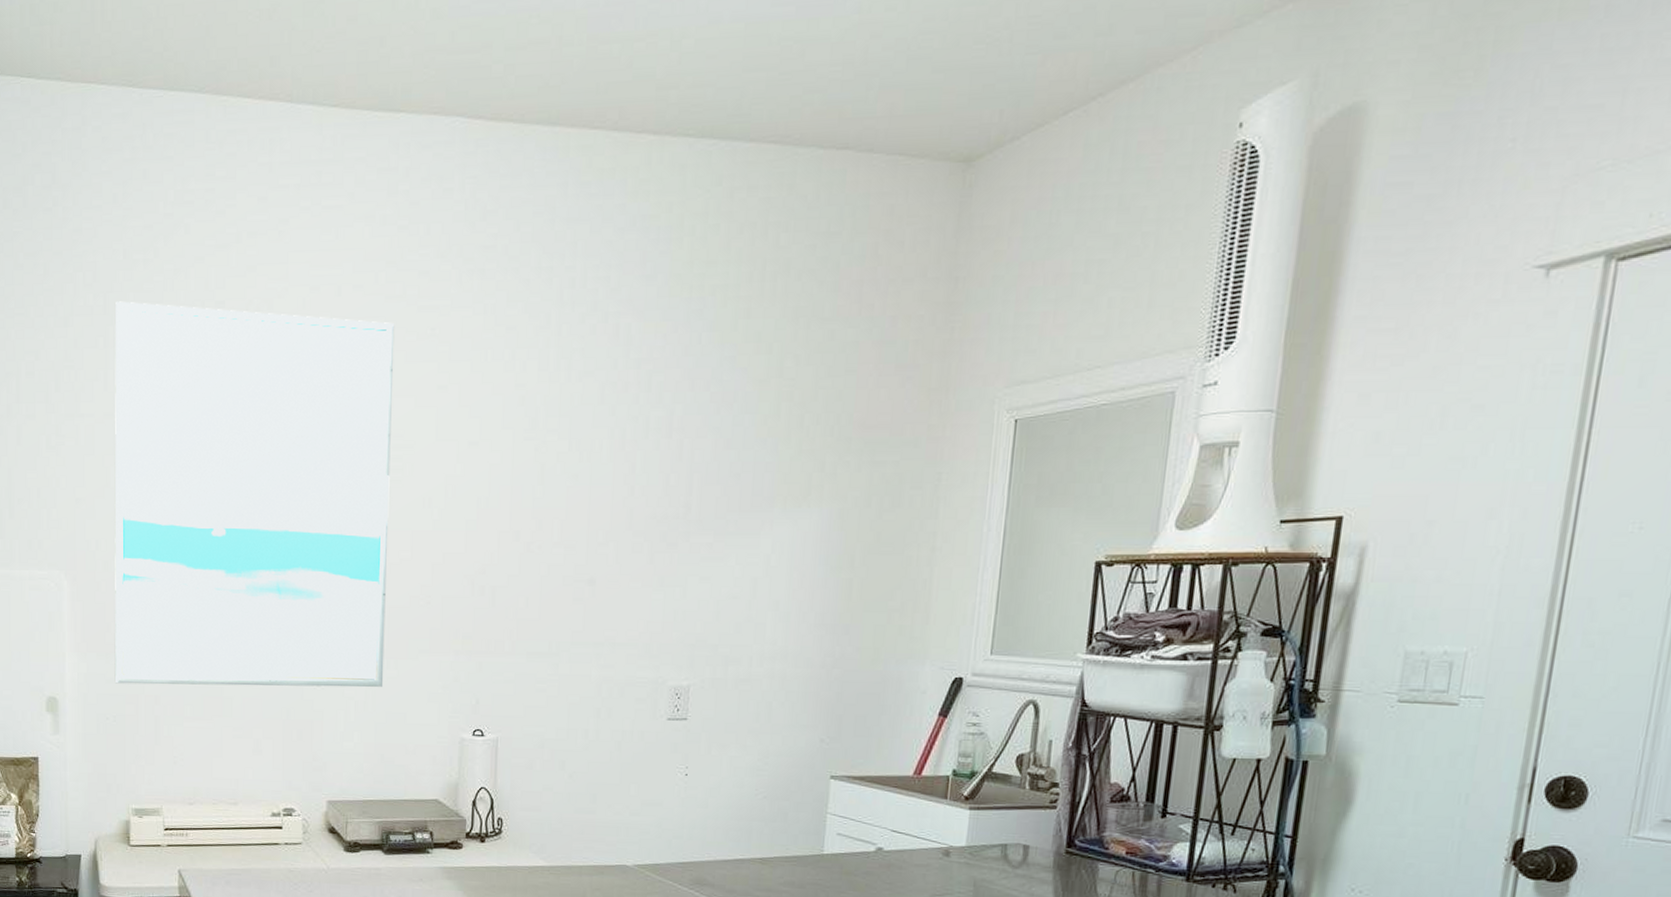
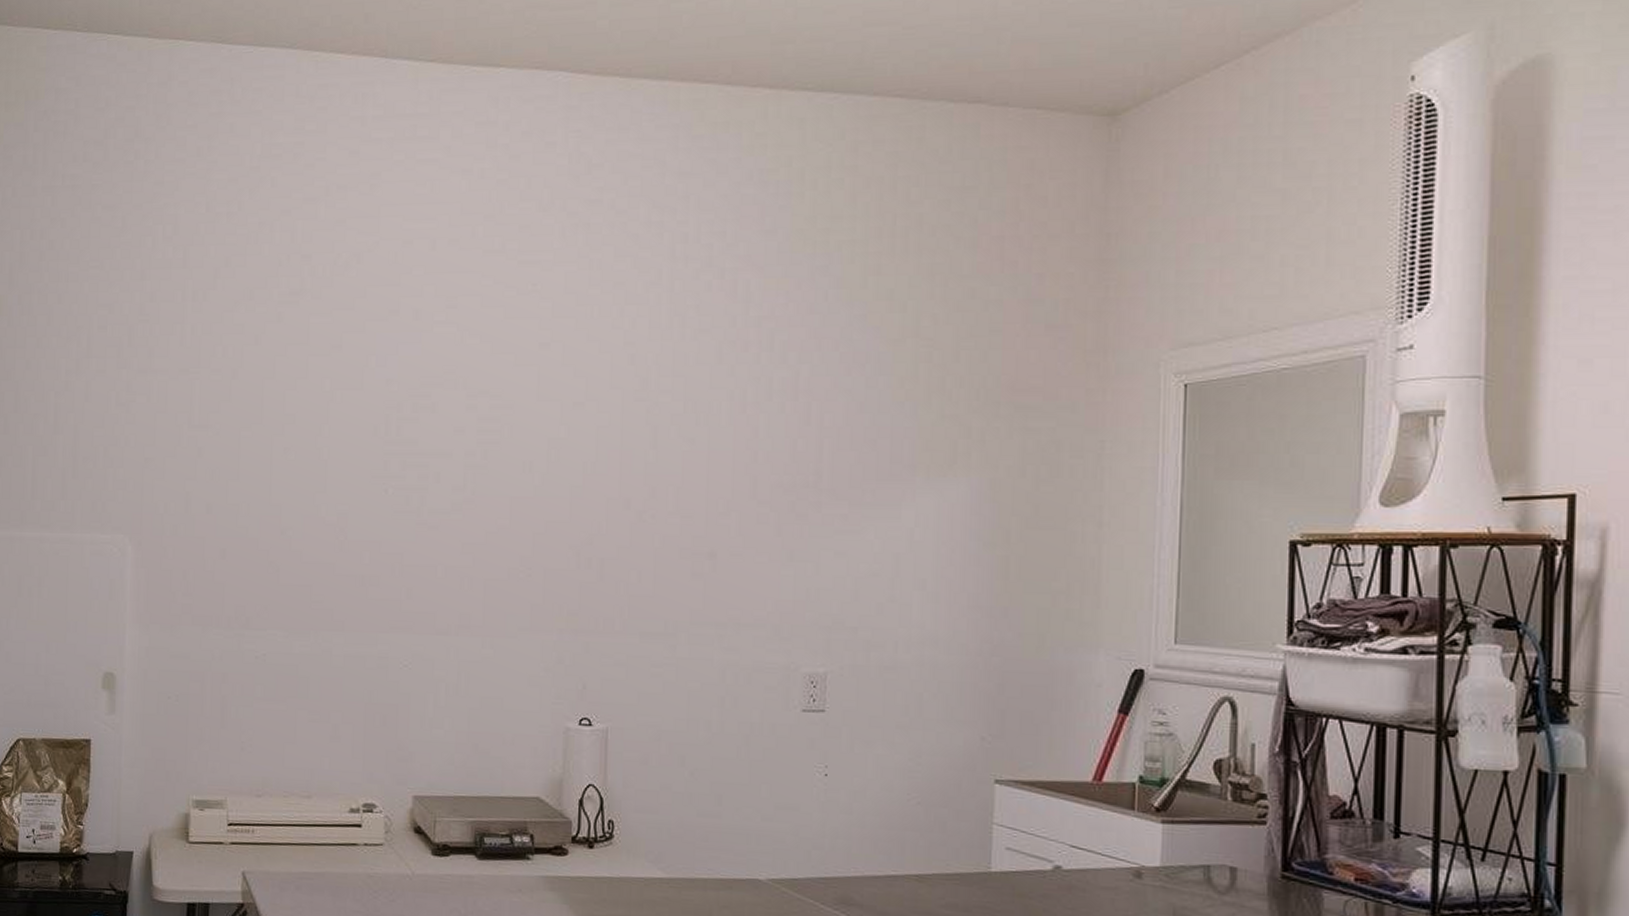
wall art: present [114,301,395,687] -> none [178,254,493,668]

